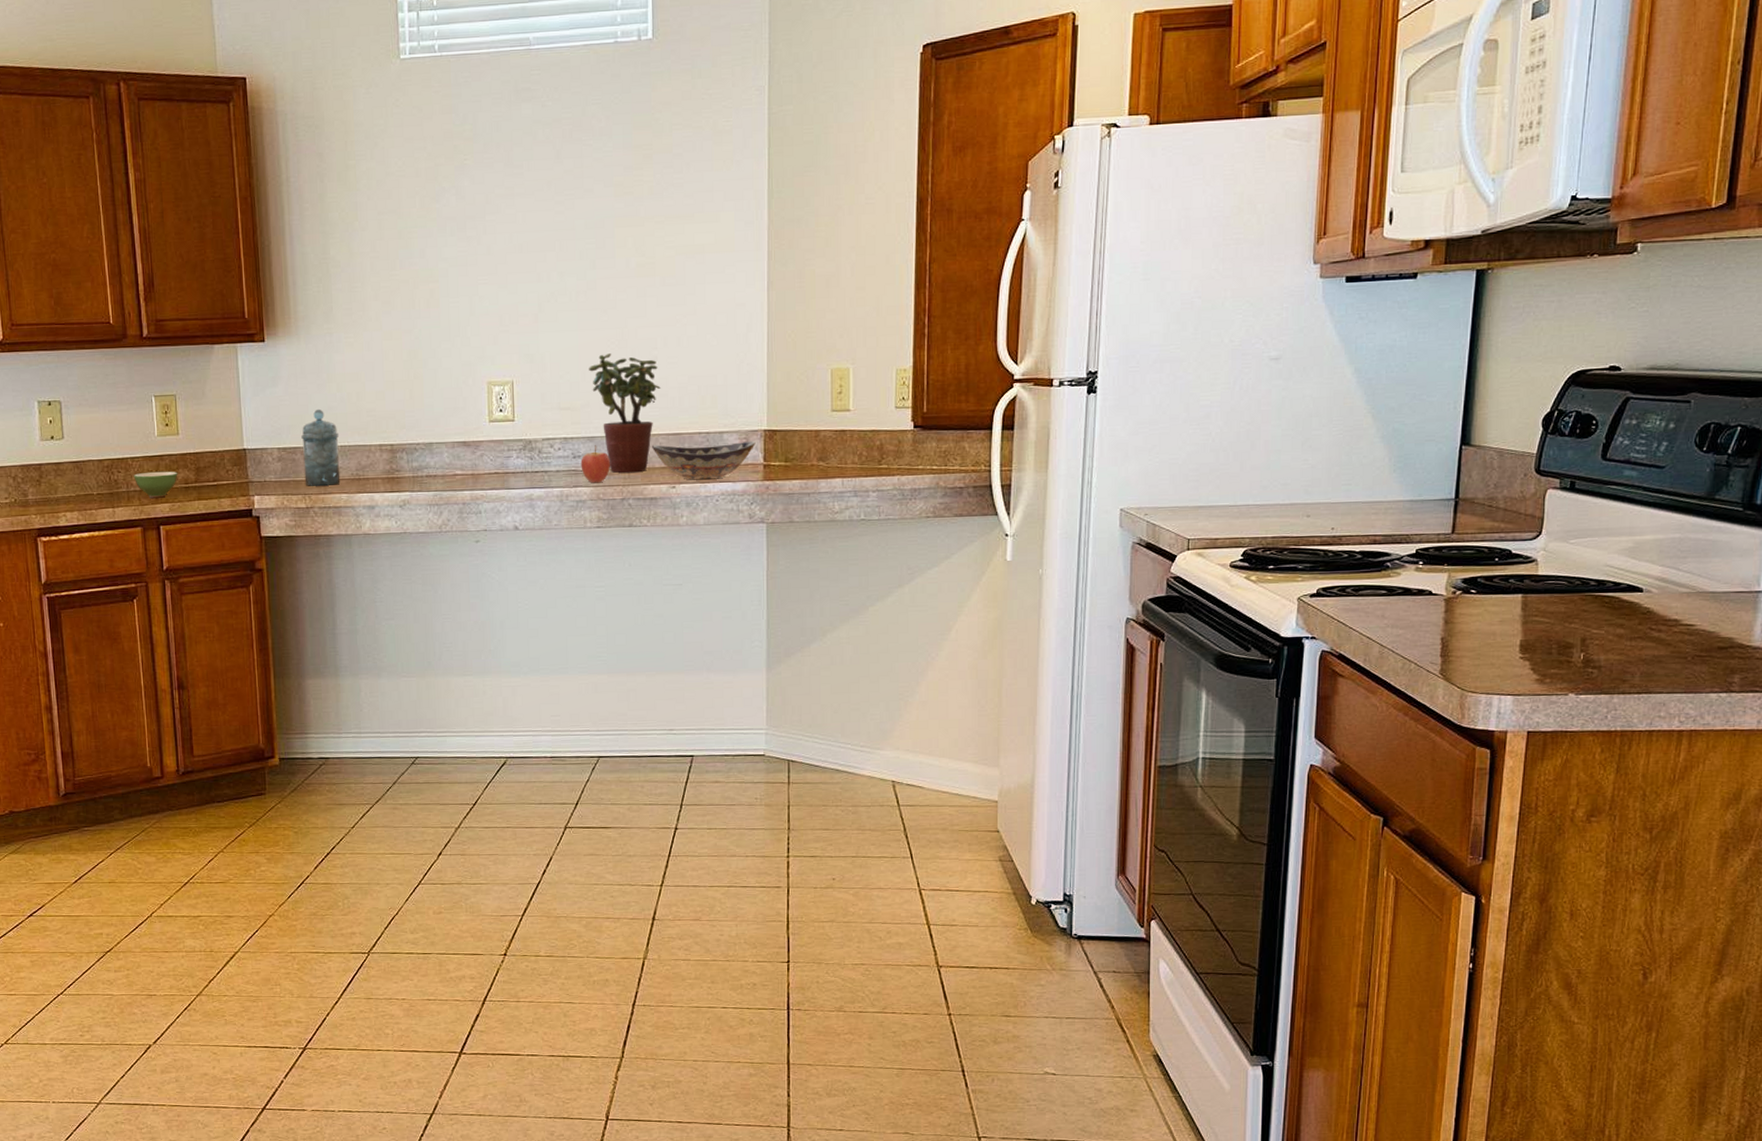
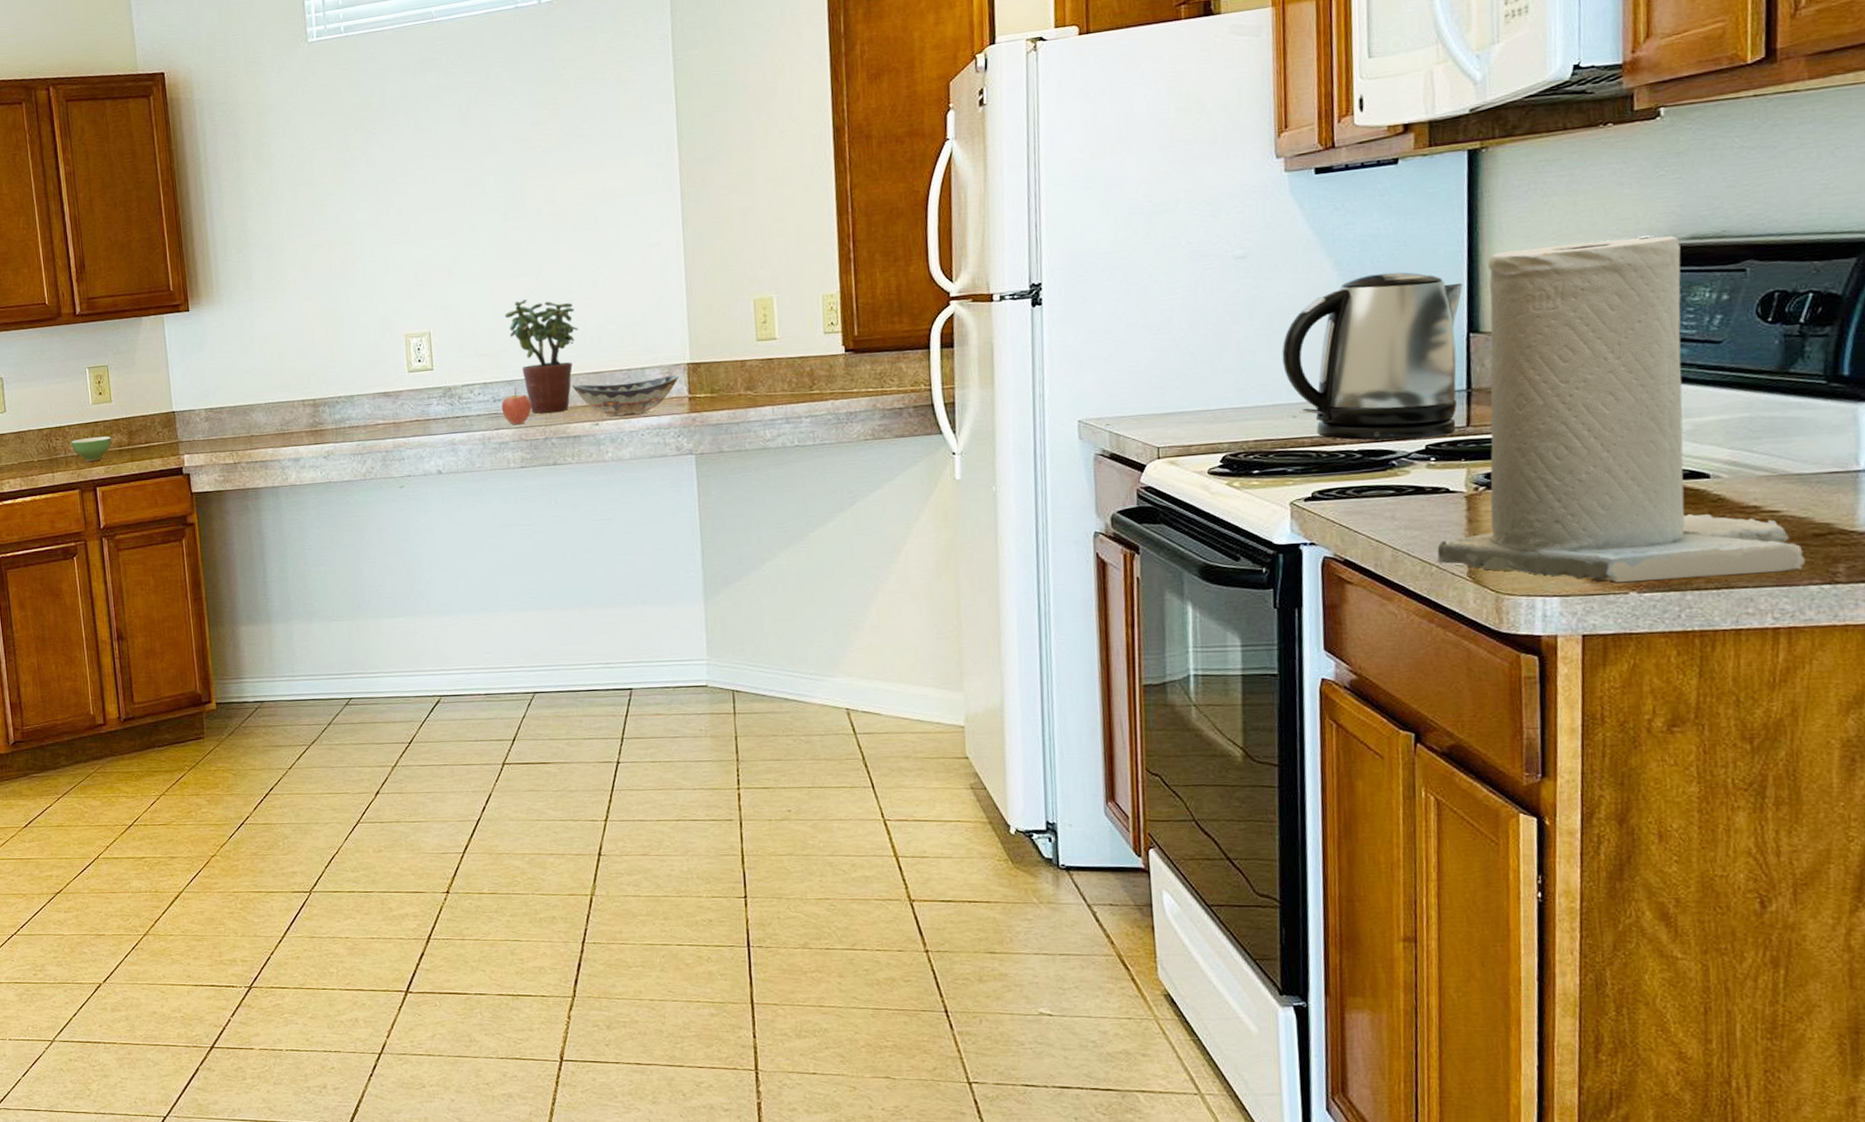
canister: present [301,409,341,486] -> none [227,370,266,443]
kettle: none [1302,382,1461,544] -> present [1281,271,1463,442]
paper towel: none [1415,364,1710,685] -> present [1436,235,1806,583]

